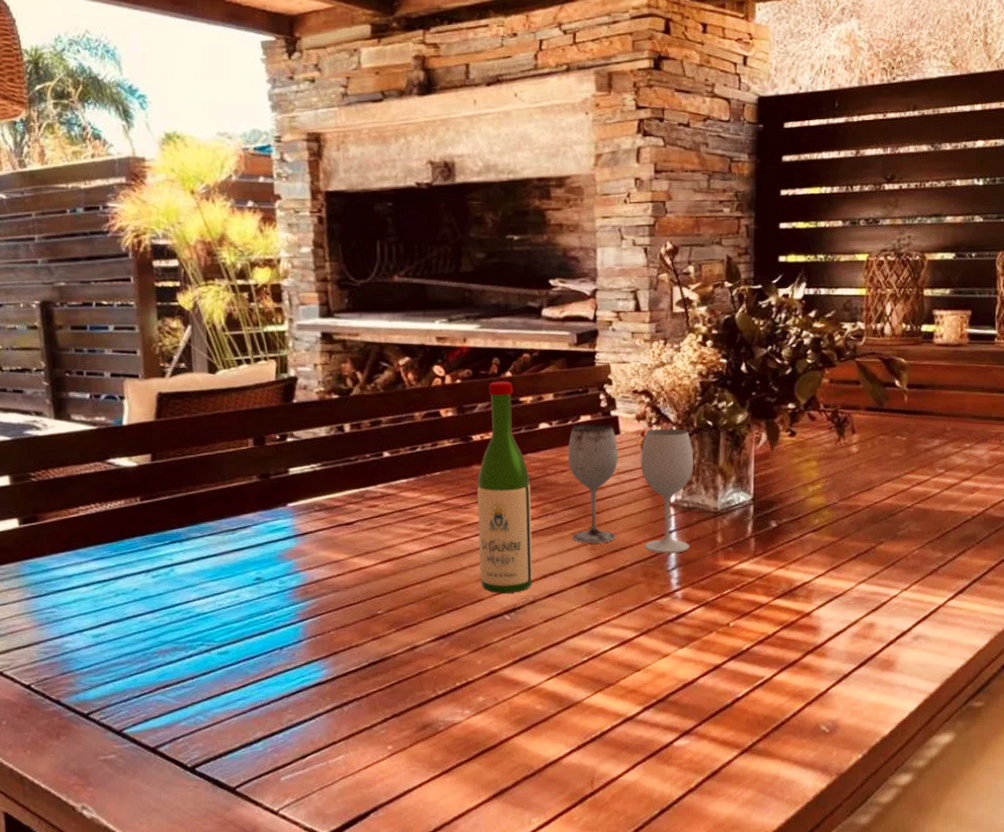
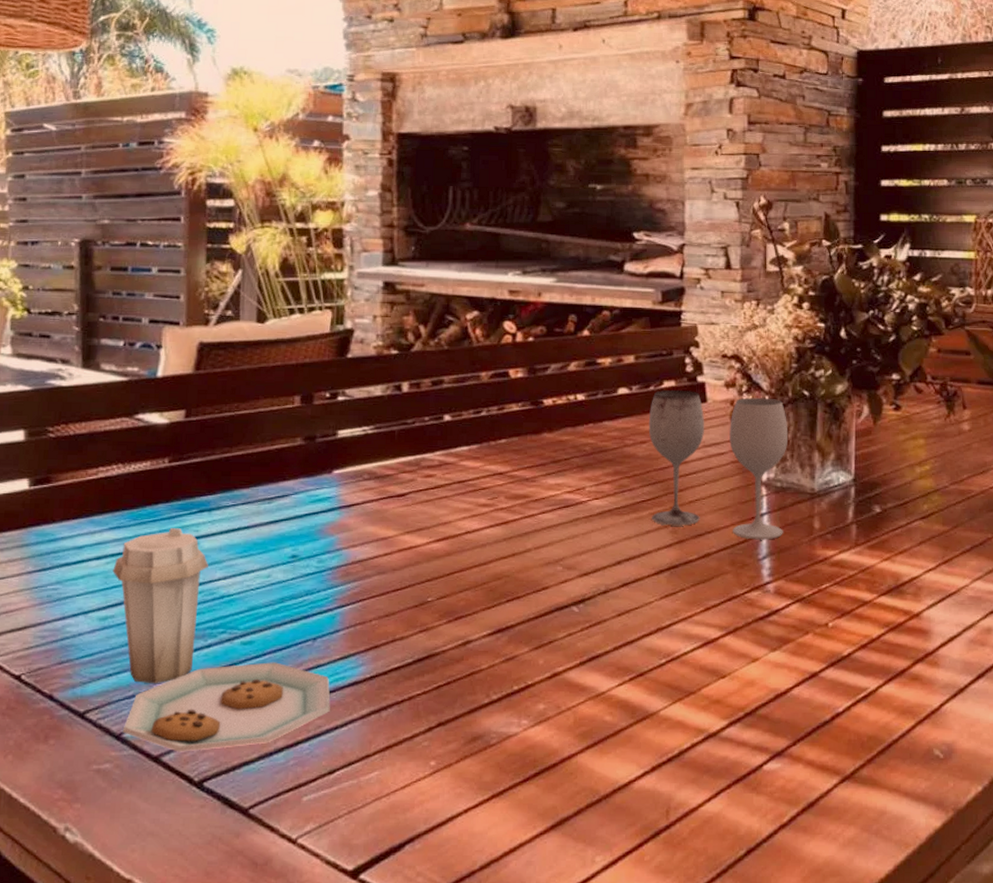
plate: none [100,557,299,744] -> present [112,528,330,752]
wine bottle: present [477,381,532,593] -> none [546,340,607,581]

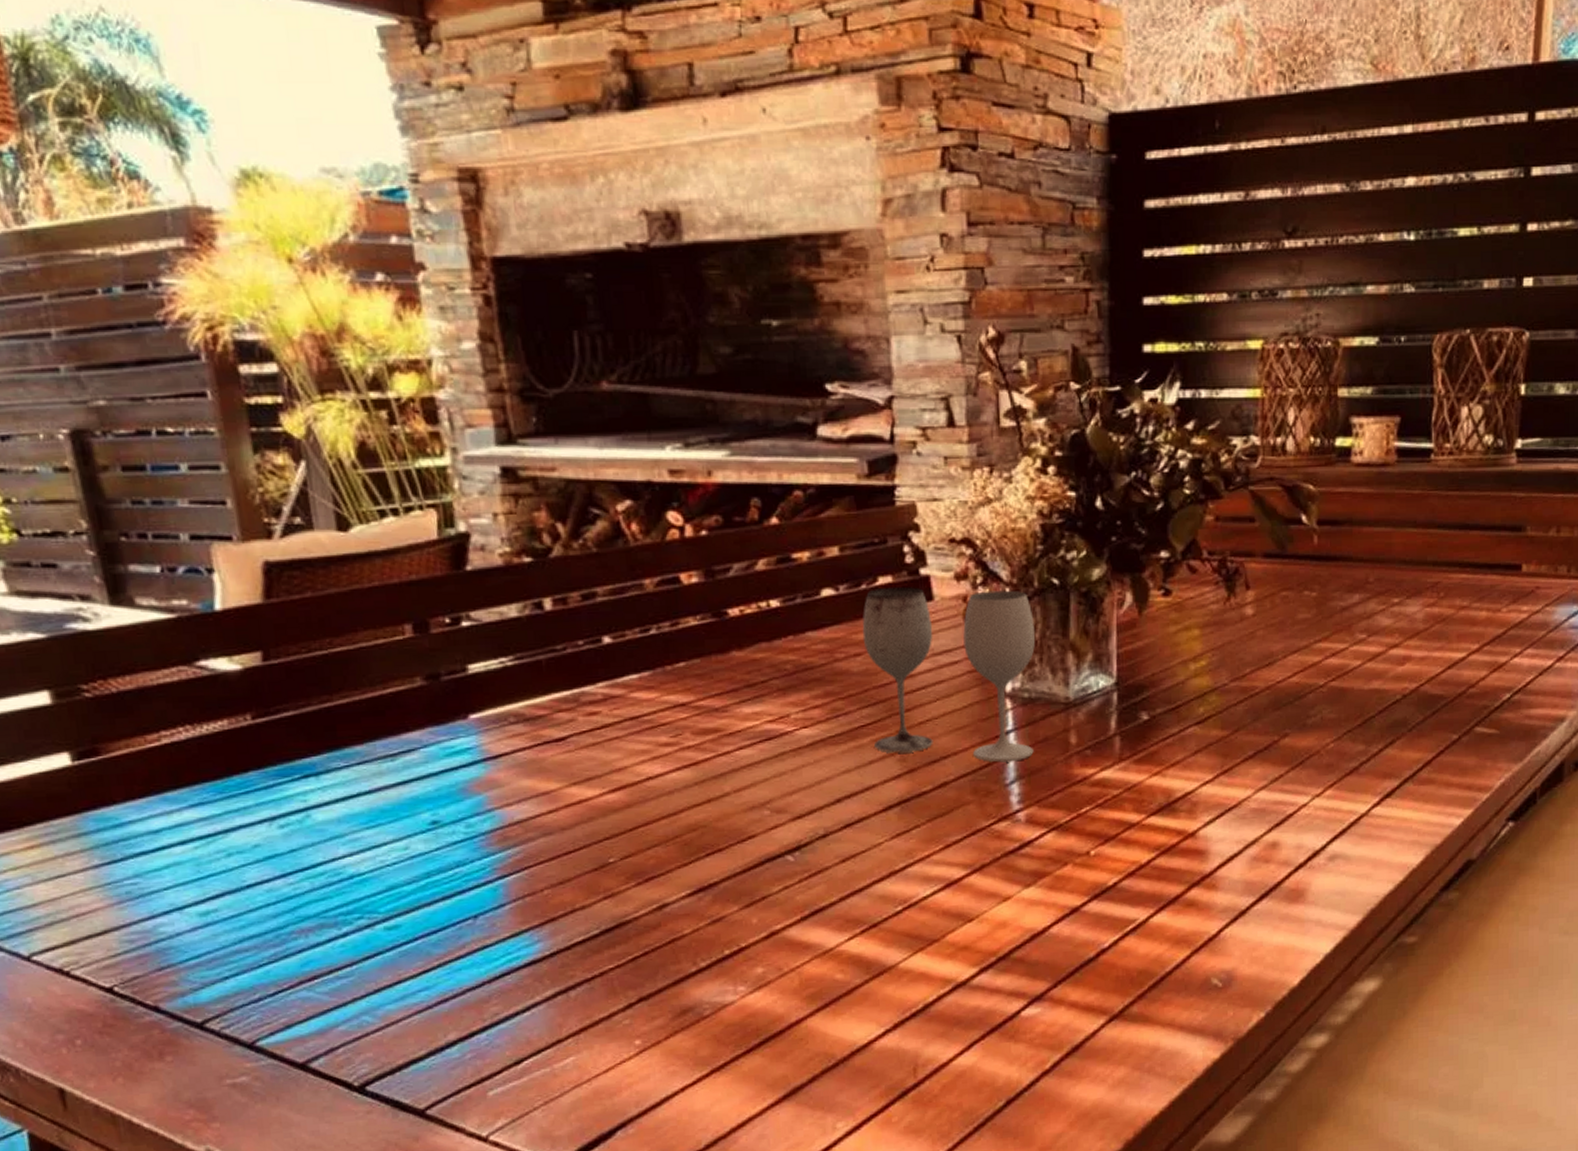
plate: present [112,528,330,752] -> none [204,799,507,1057]

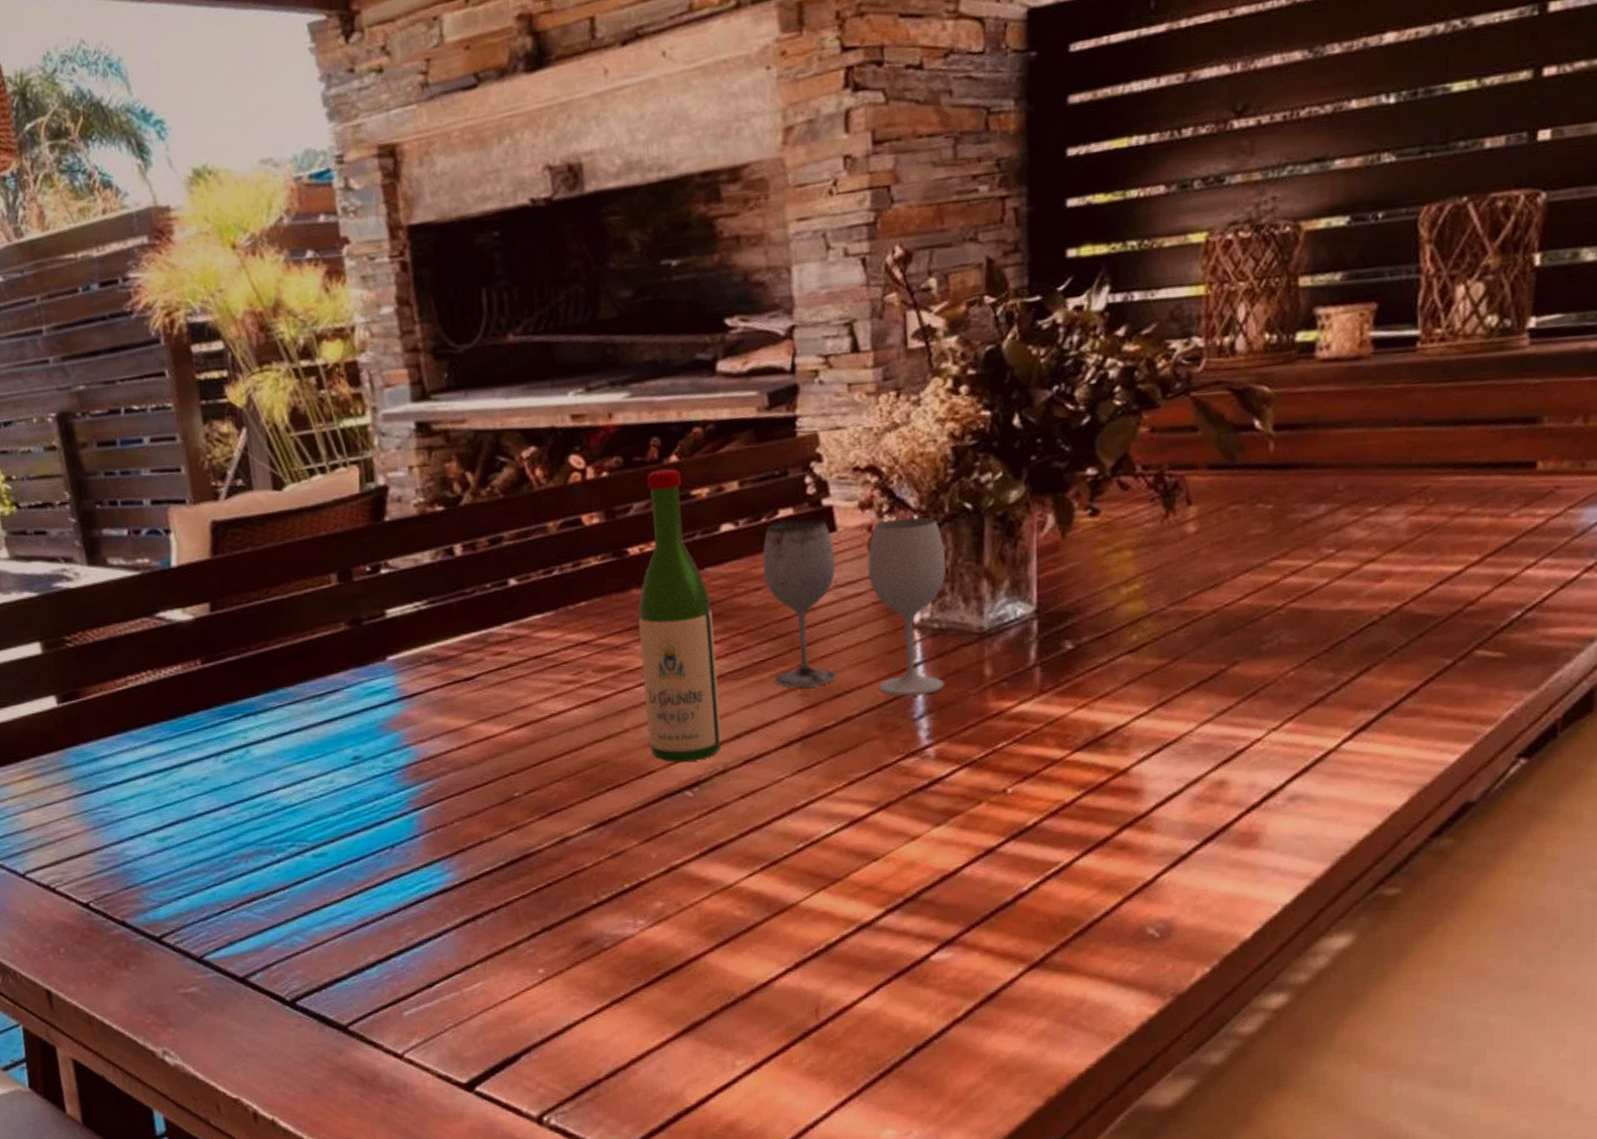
wine bottle: none [738,530,822,827] -> present [638,468,721,762]

